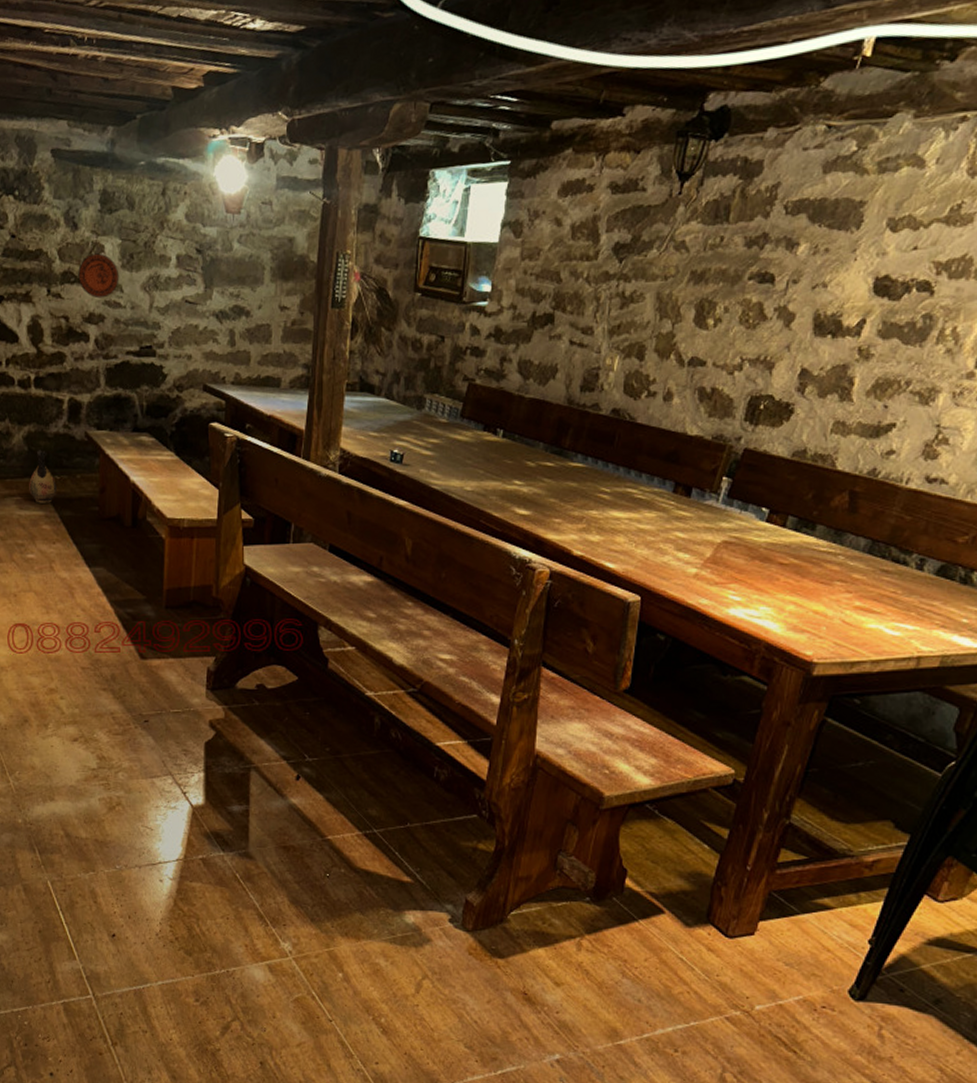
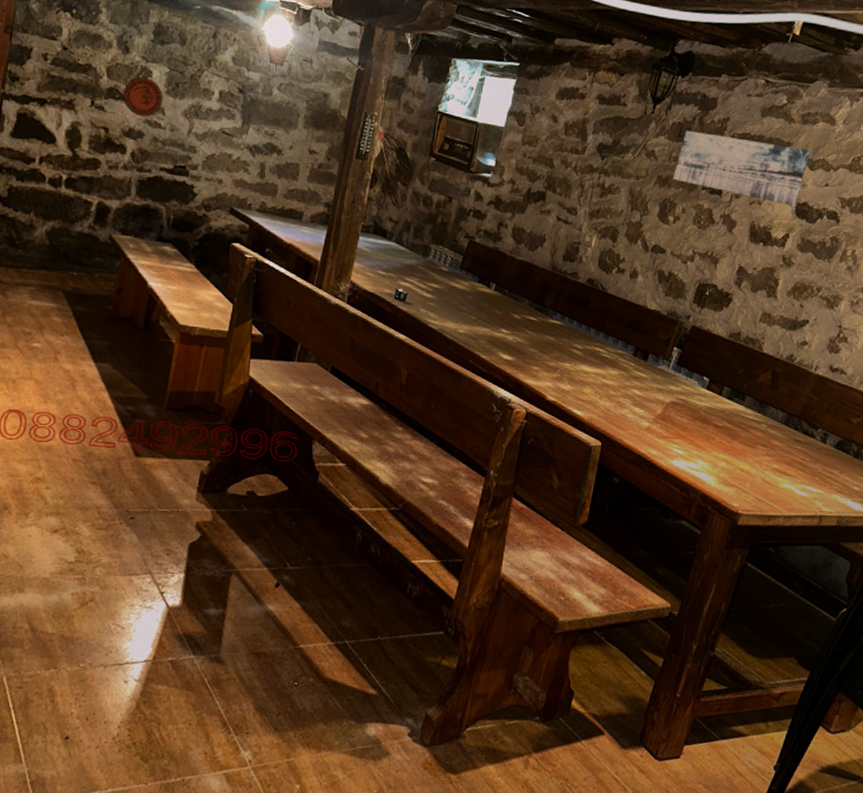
ceramic jug: present [28,450,57,503] -> none [44,245,74,297]
wall art: none [710,206,892,283] -> present [673,130,811,207]

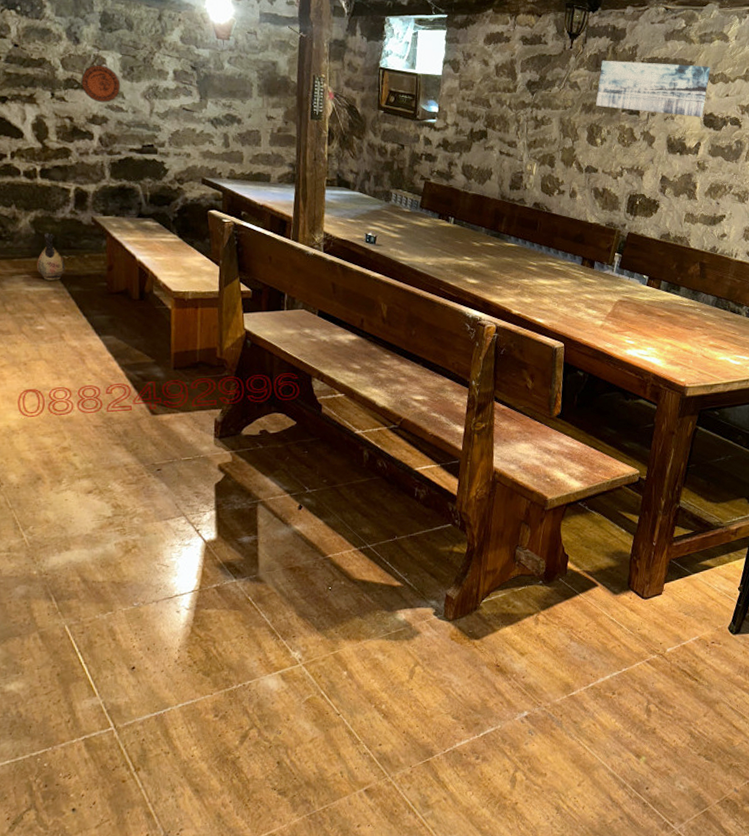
ceramic jug: none [44,245,74,297] -> present [36,233,65,280]

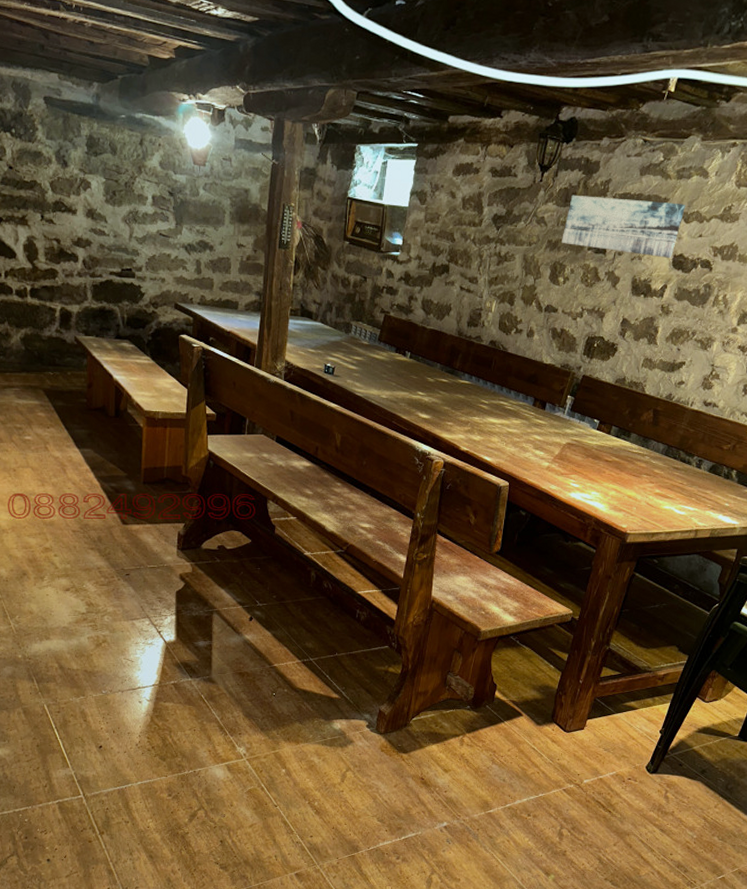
ceramic jug: present [36,233,65,280] -> none [25,350,50,394]
decorative plate: present [81,65,121,103] -> none [68,188,104,226]

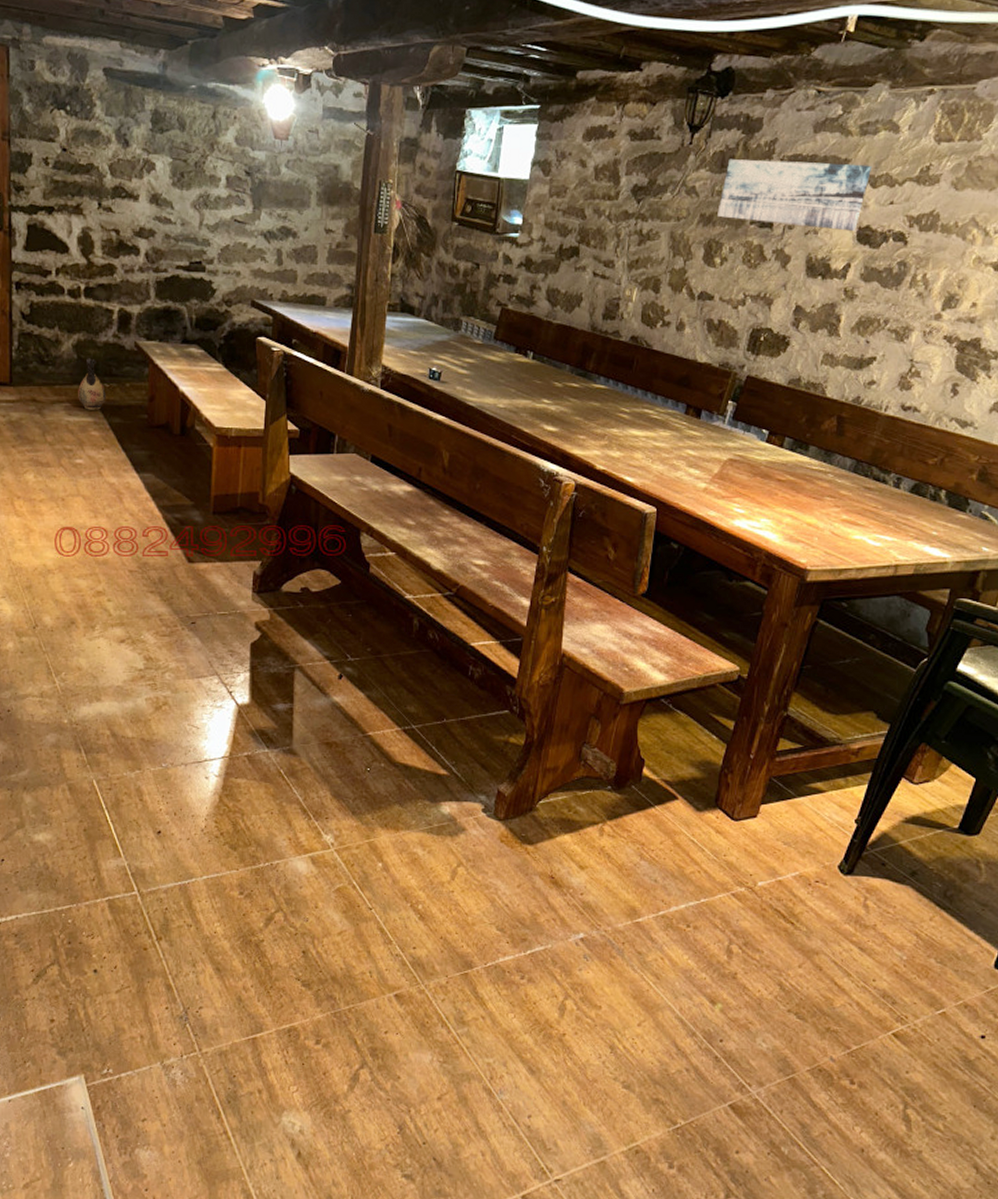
ceramic jug: none [25,350,50,394] -> present [77,358,106,410]

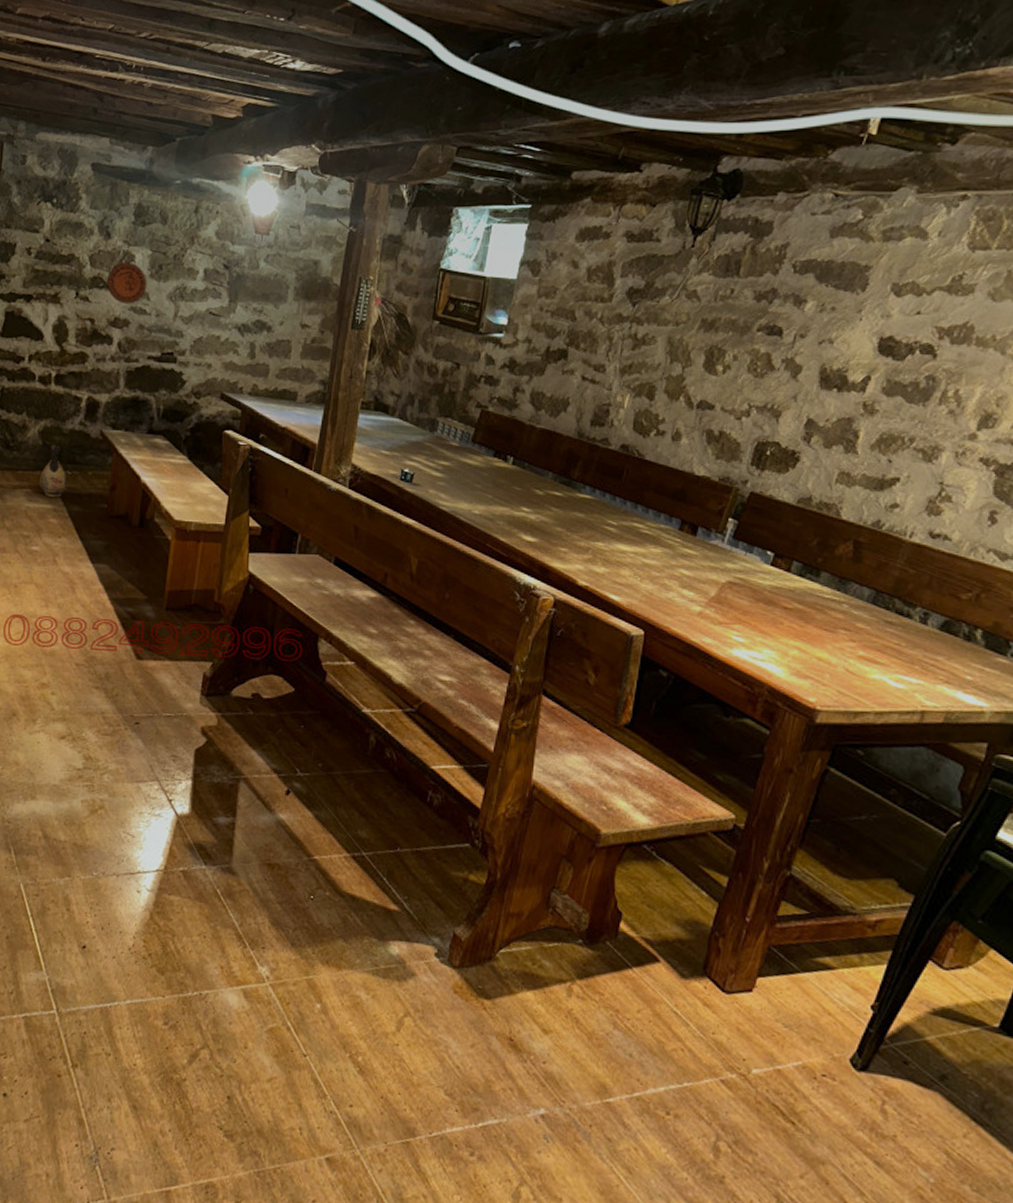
decorative plate: none [129,170,170,214] -> present [107,262,147,304]
wall art: present [717,158,872,232] -> none [721,262,897,343]

